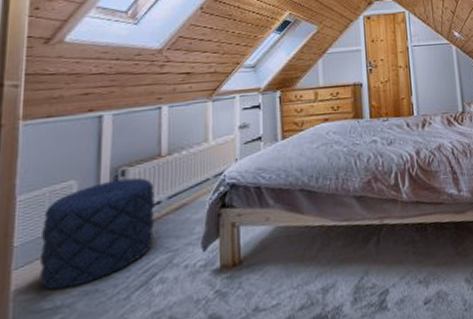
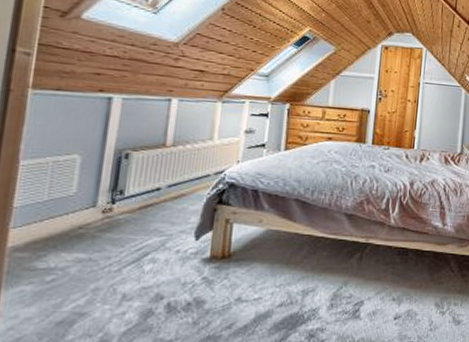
pouf: present [39,177,155,290] -> none [36,161,156,253]

